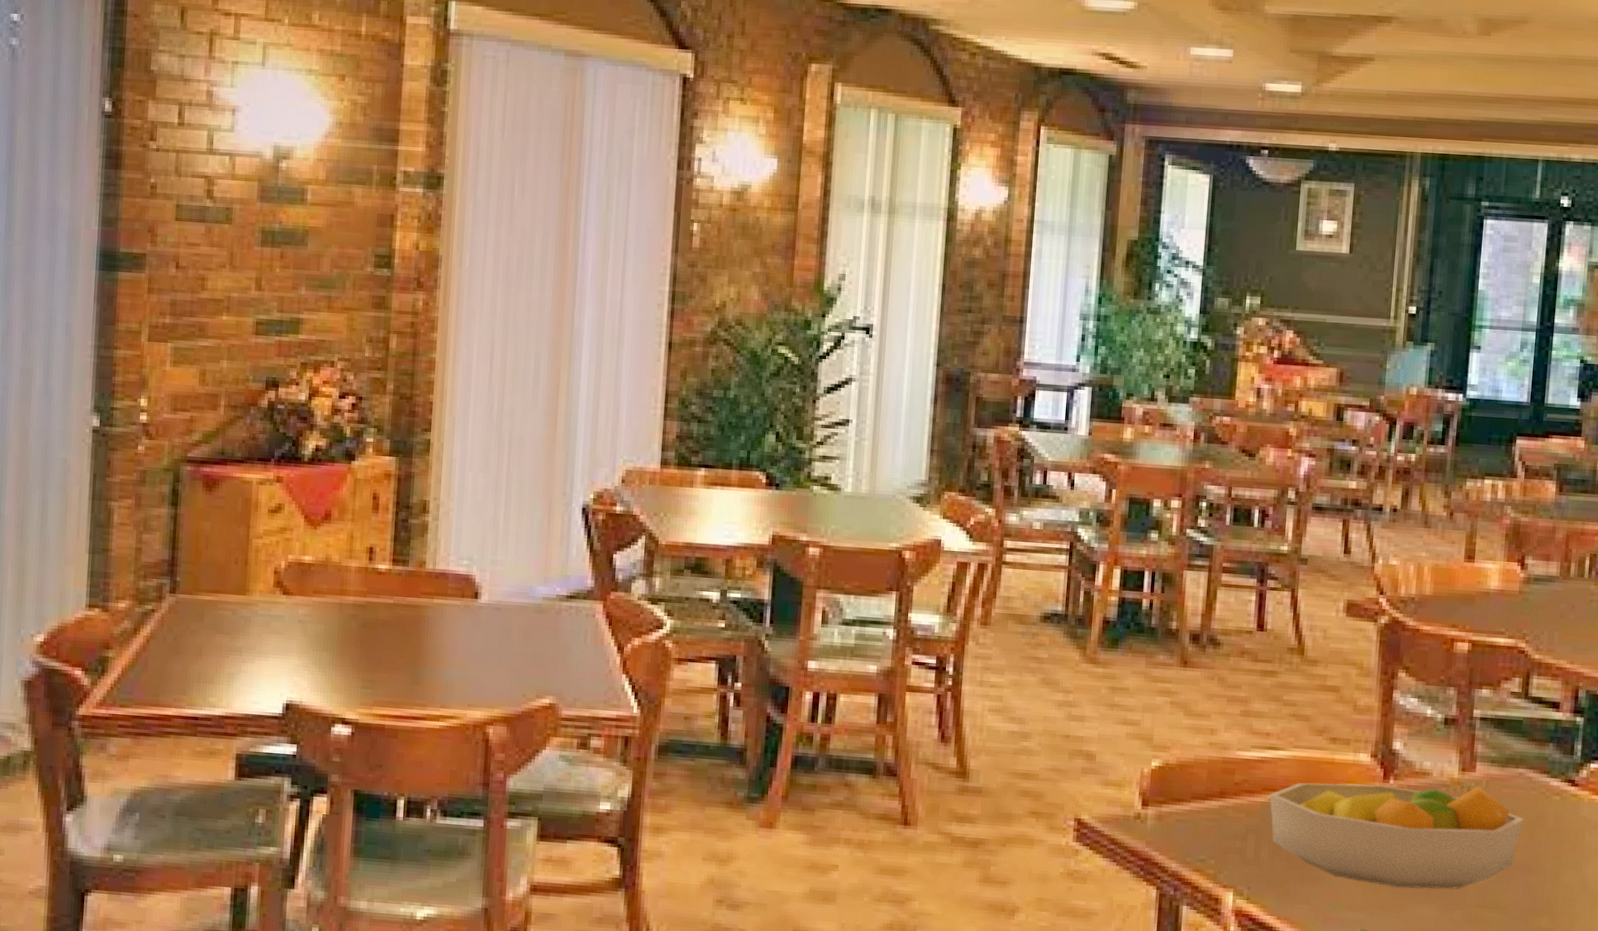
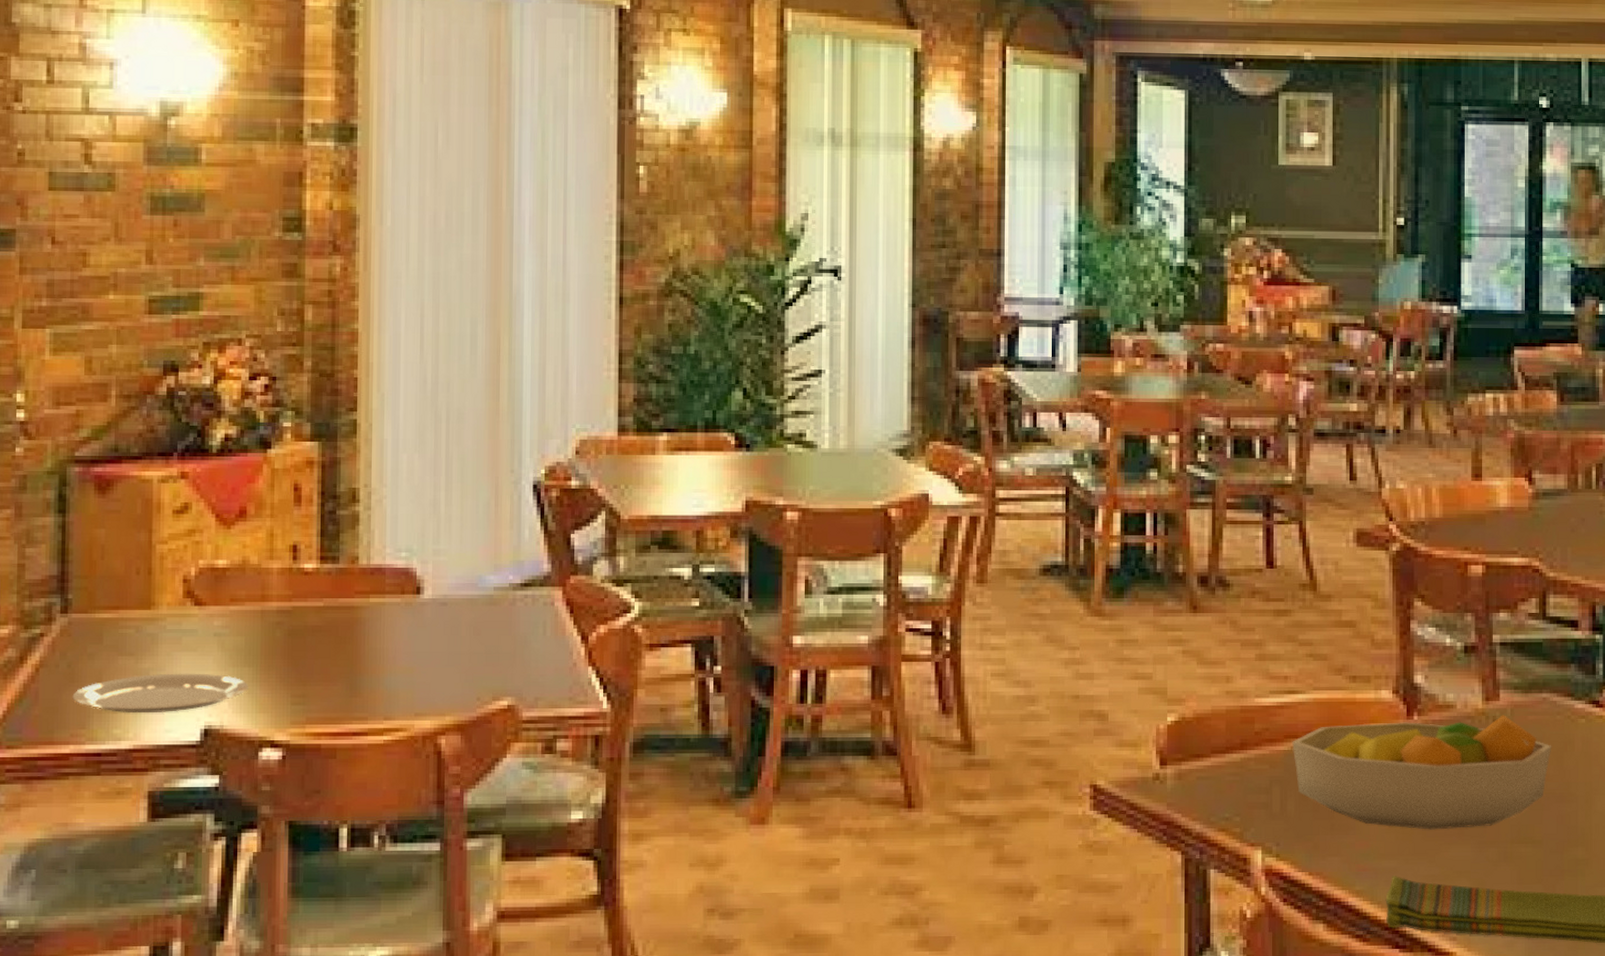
plate: none [176,652,326,686] -> present [72,673,248,714]

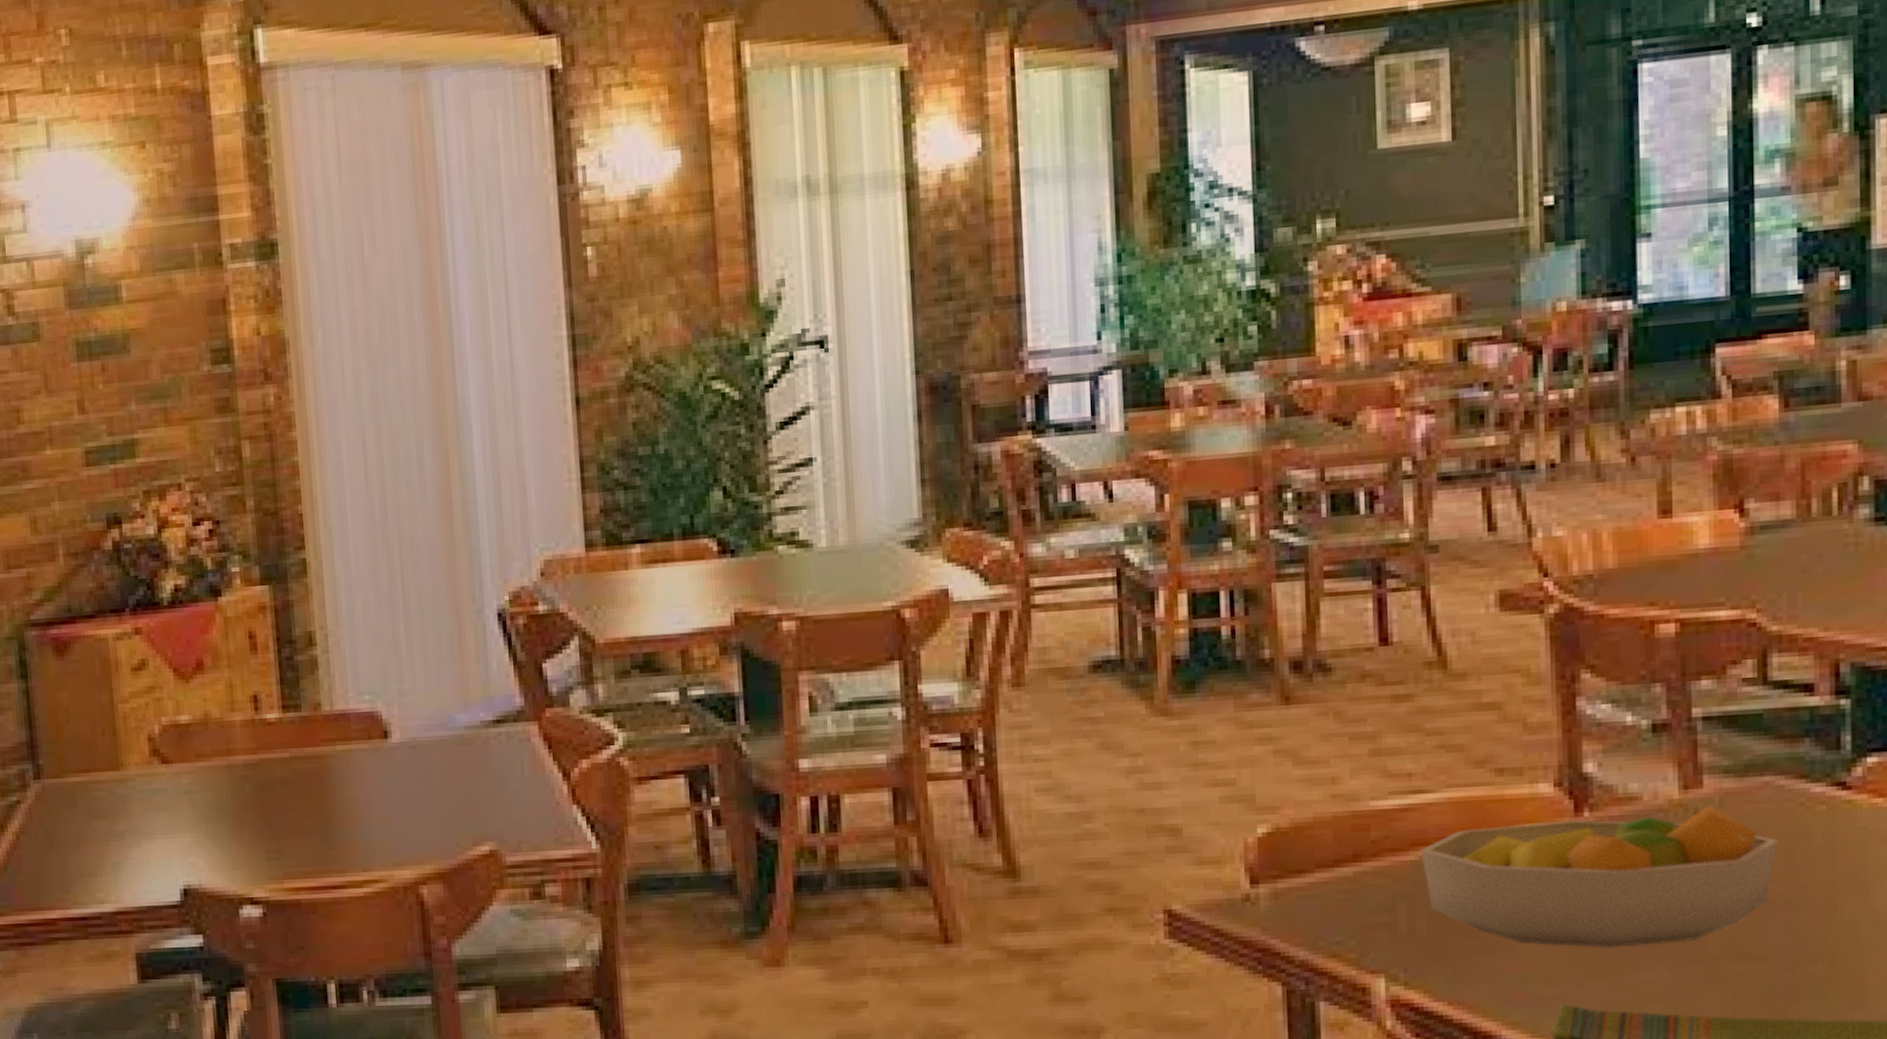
plate: present [72,673,248,714] -> none [53,832,223,876]

